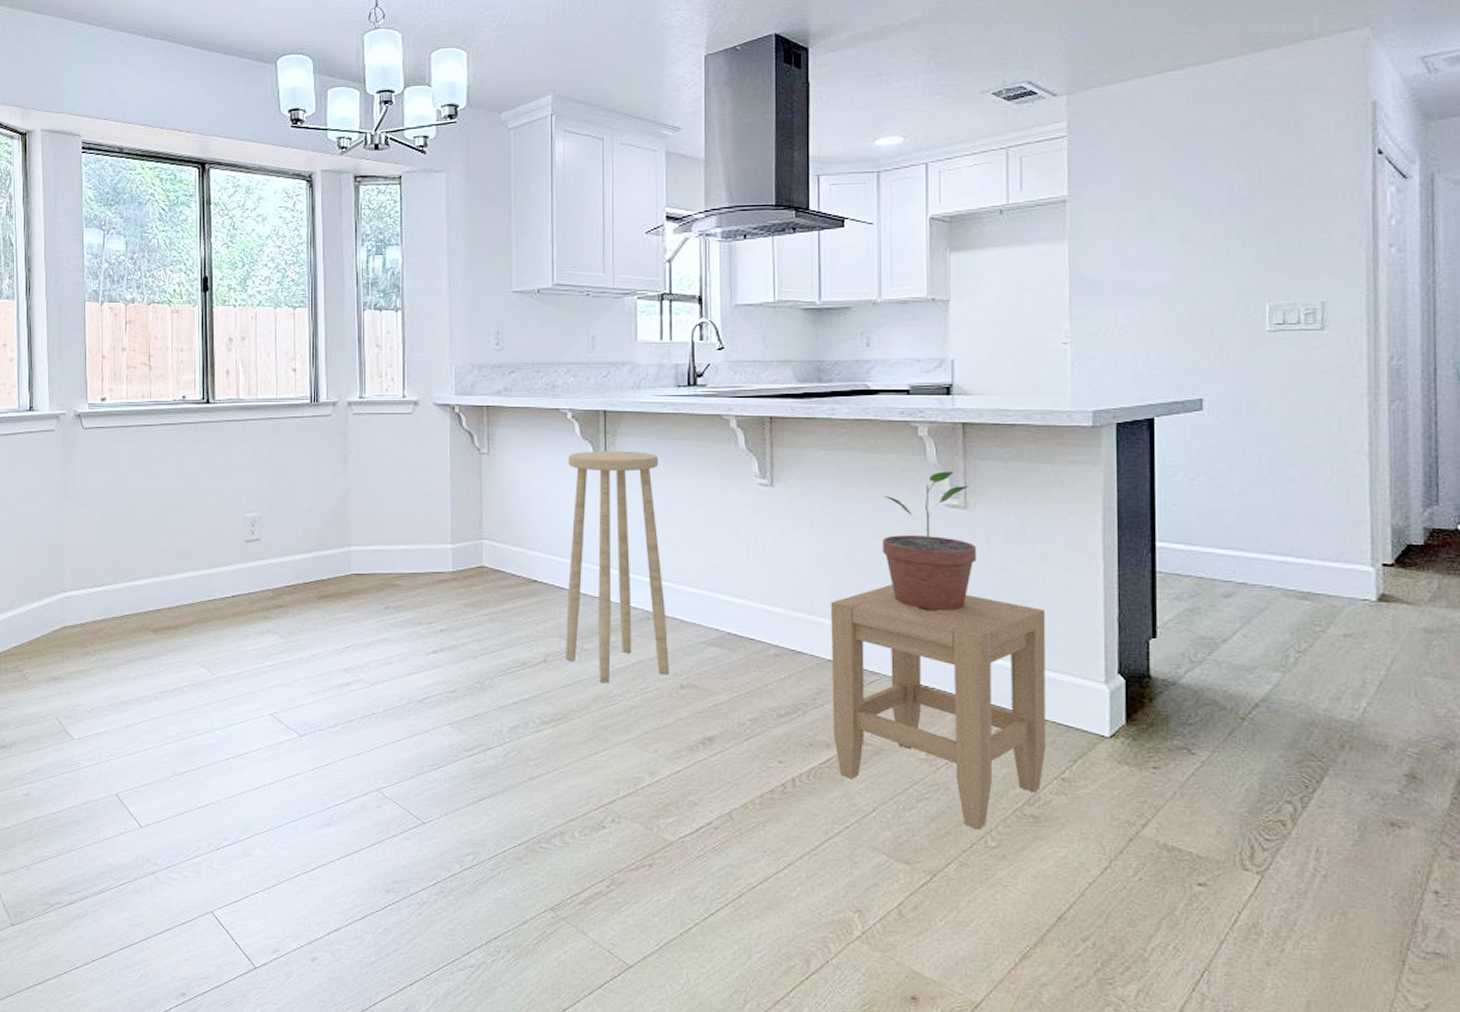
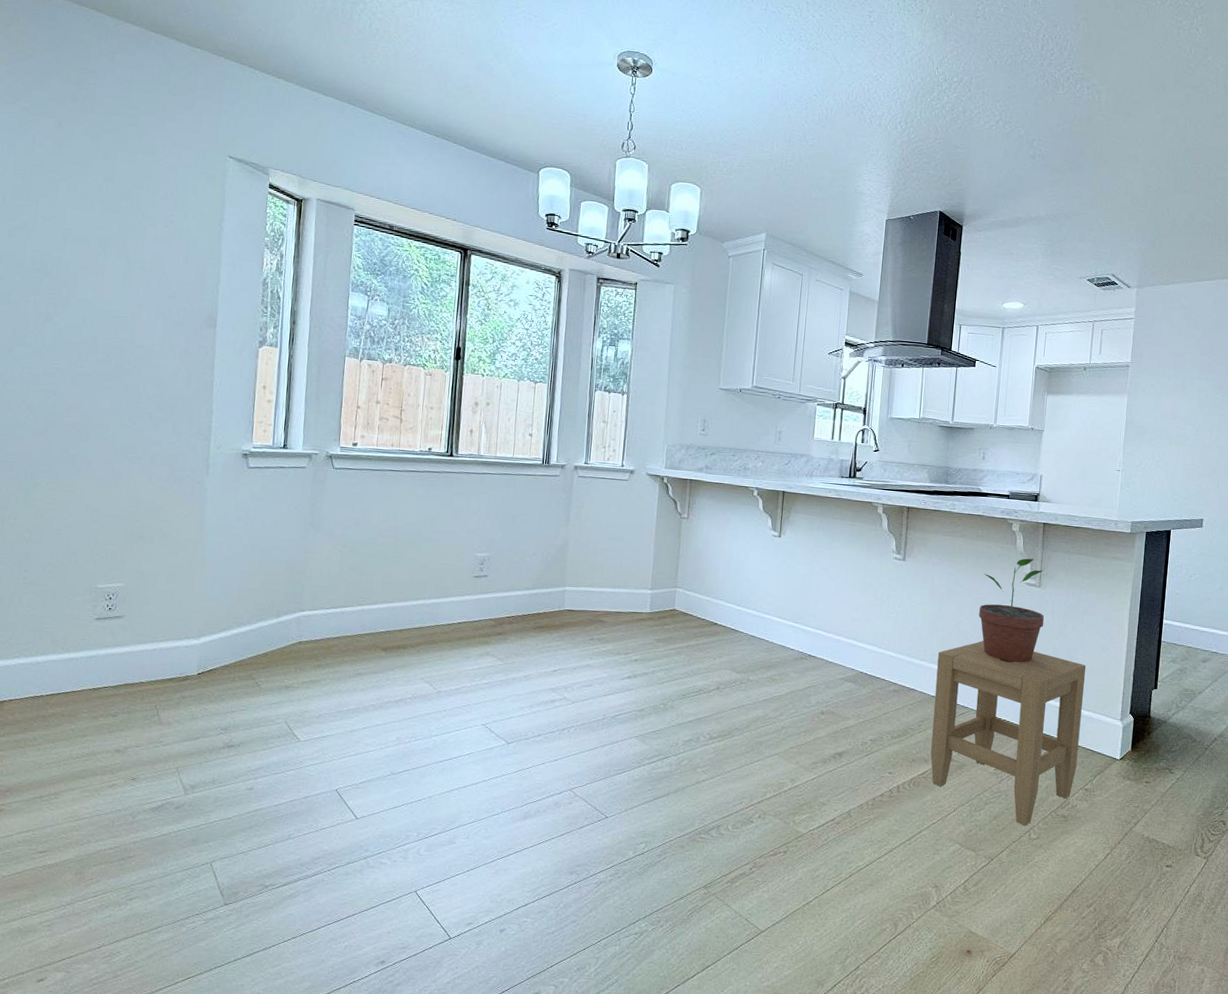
stool: present [566,451,669,683] -> none [734,522,822,708]

